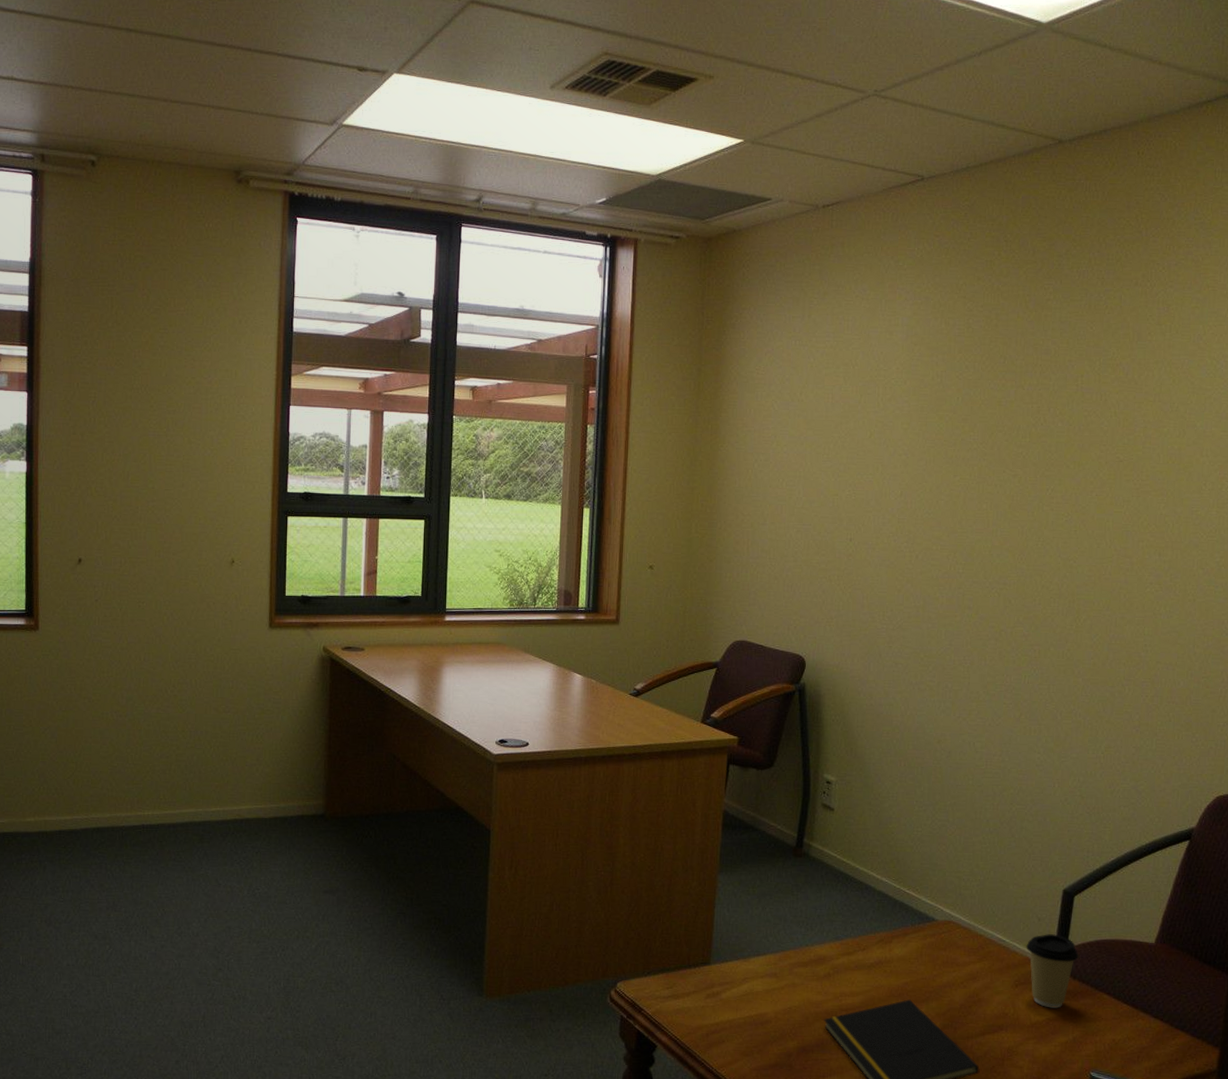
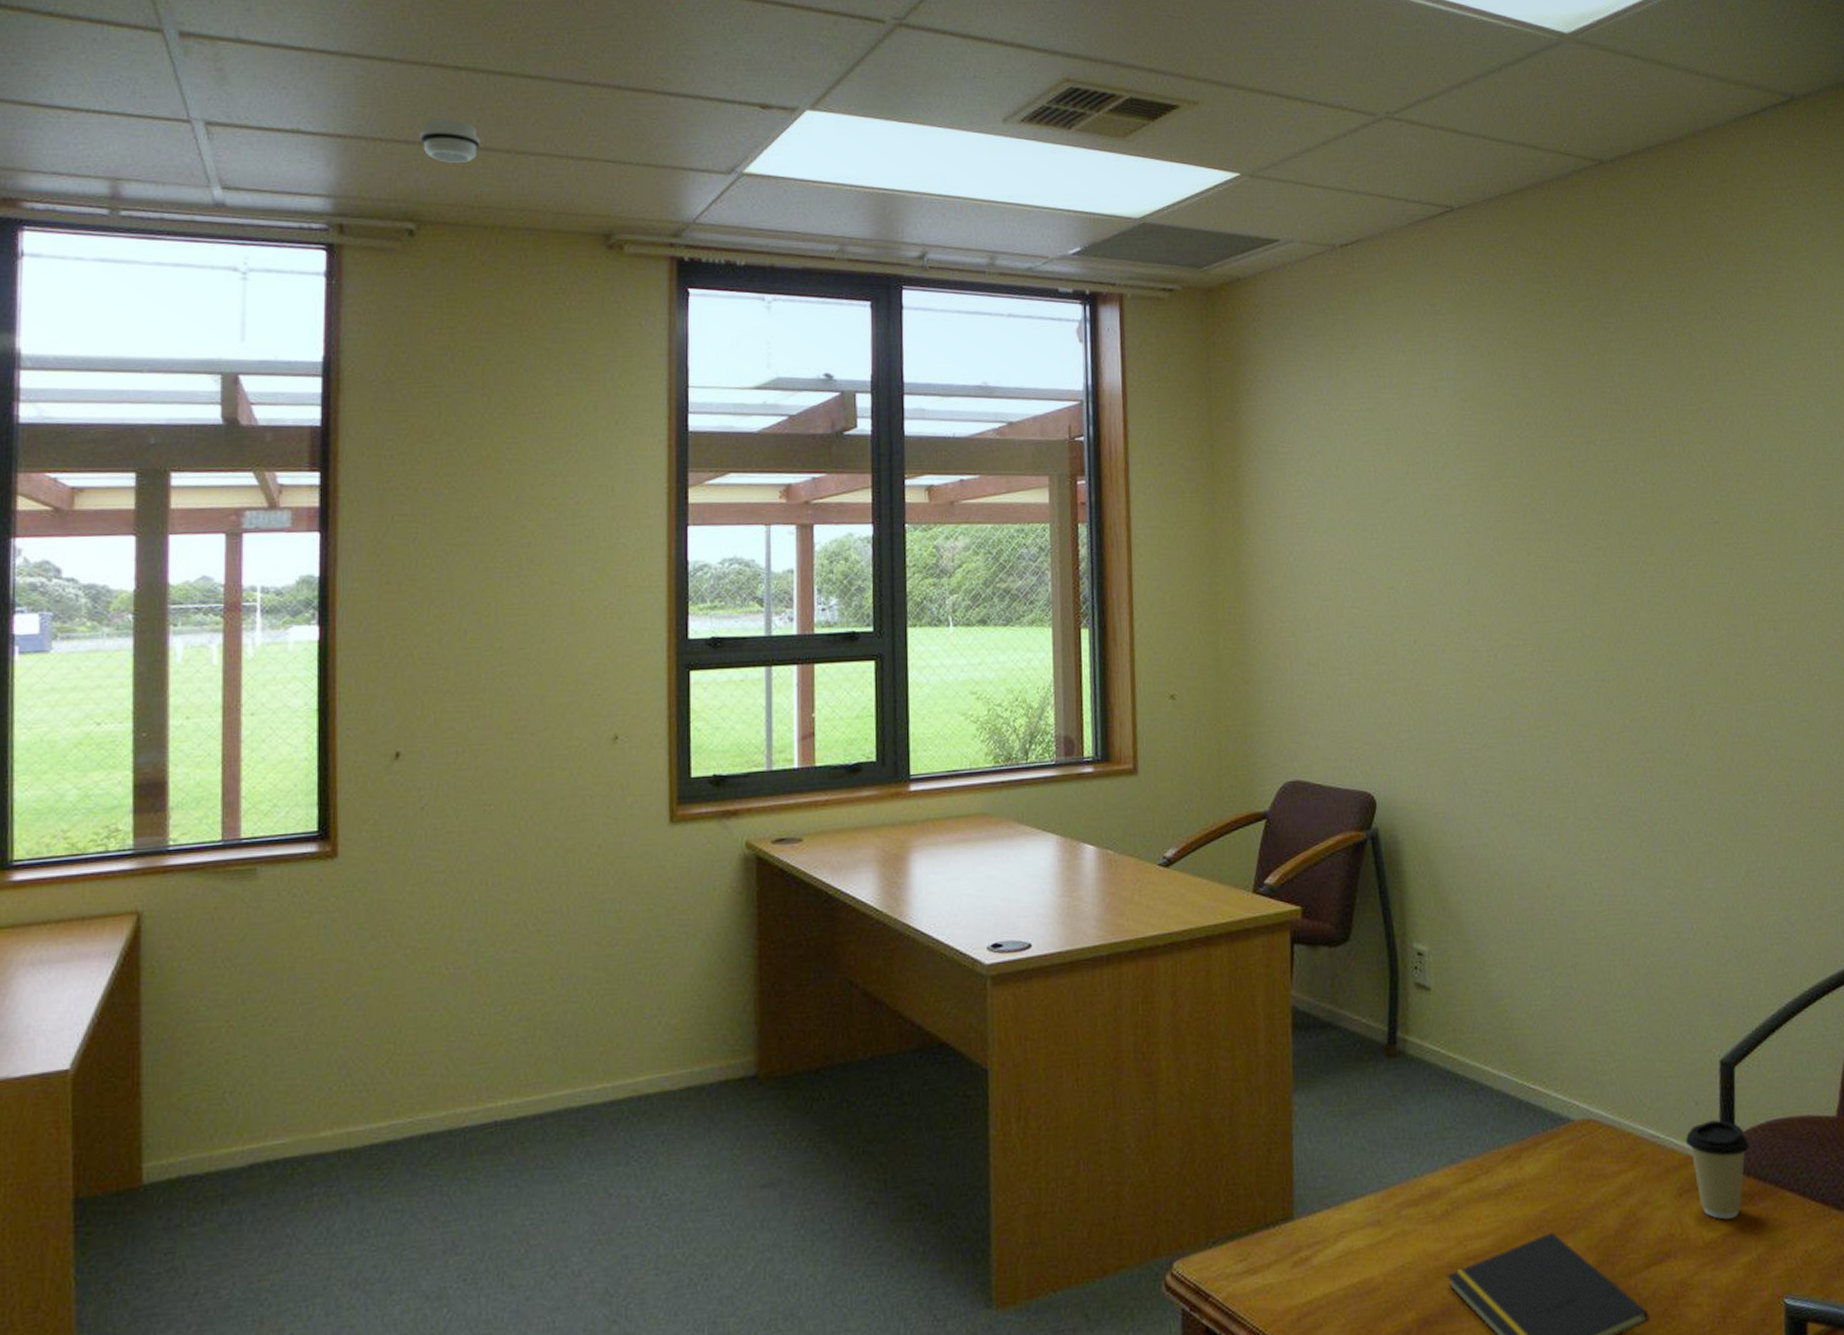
smoke detector: none [100,71,145,108] -> present [420,118,481,163]

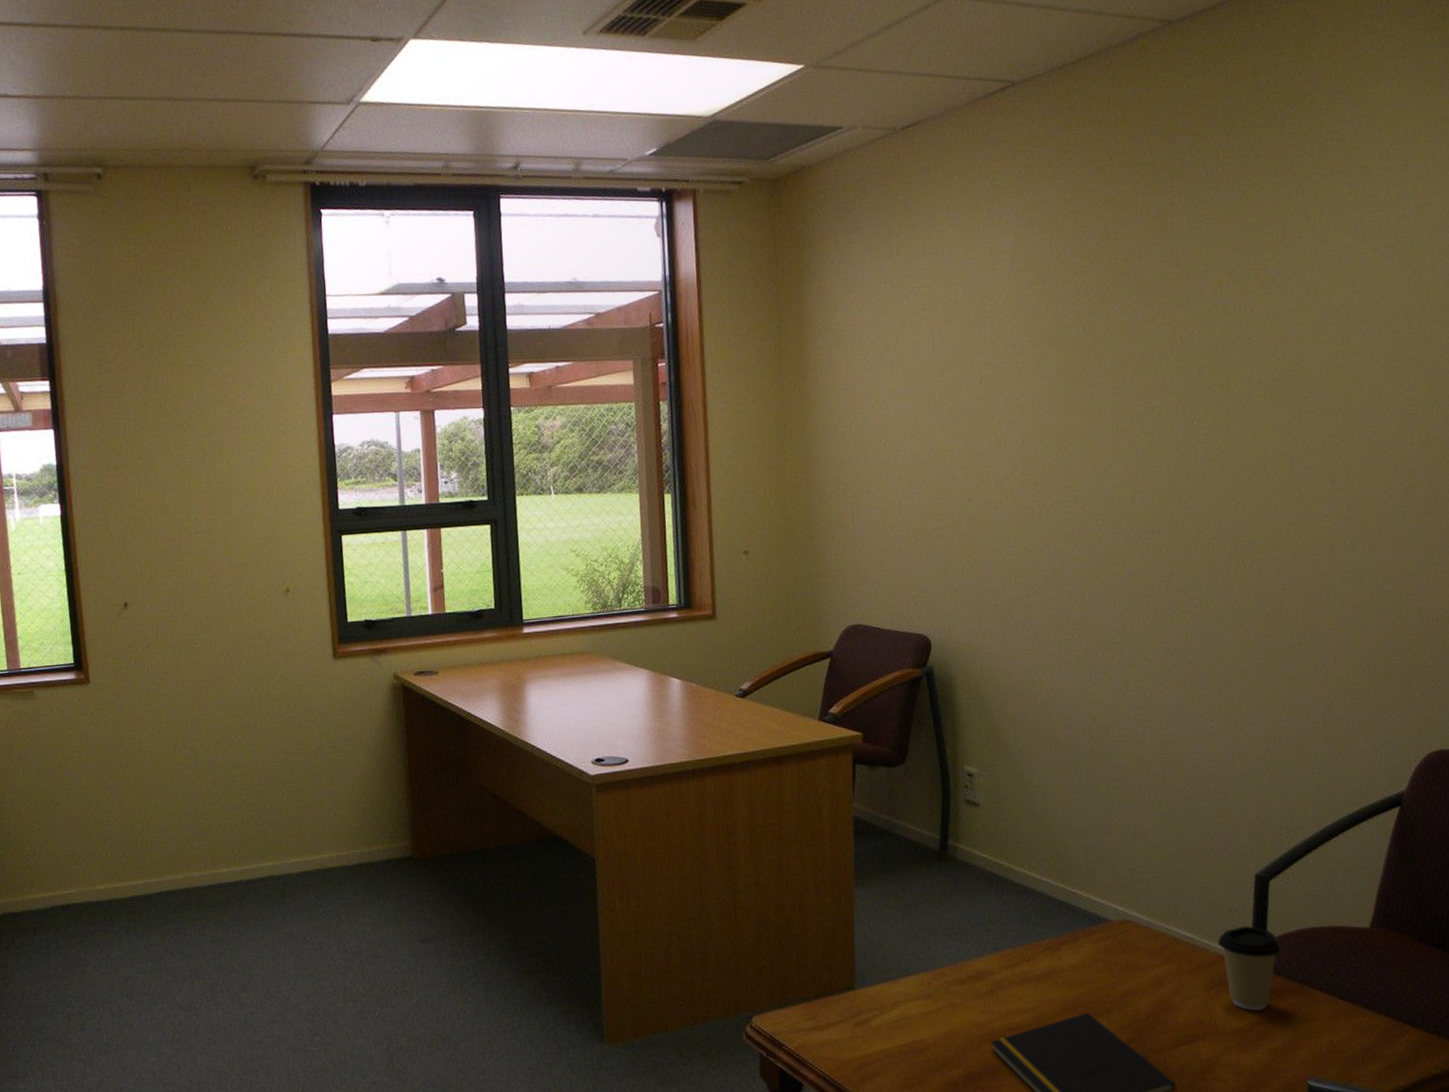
smoke detector: present [420,118,481,163] -> none [98,74,146,113]

